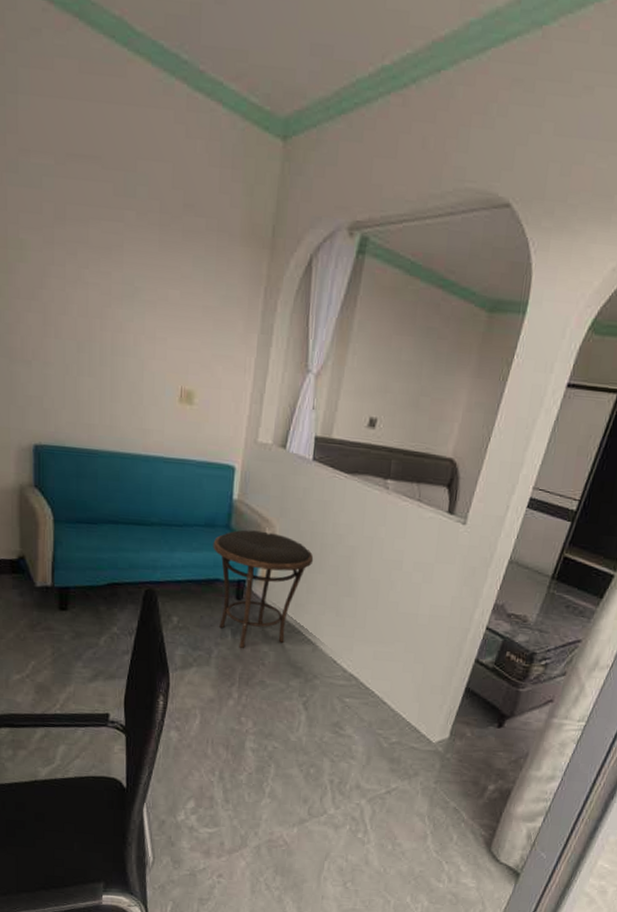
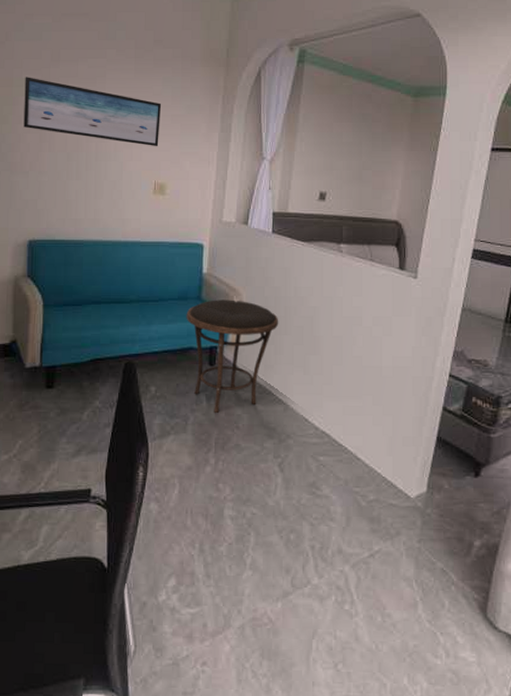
wall art: none [22,237,192,345] -> present [23,77,162,147]

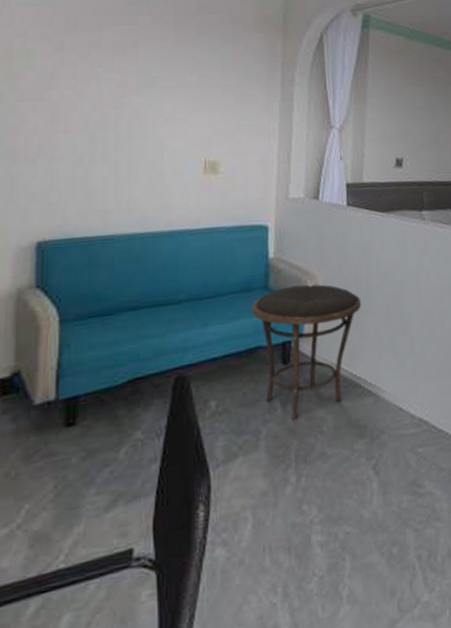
wall art: present [23,77,162,147] -> none [28,47,210,121]

